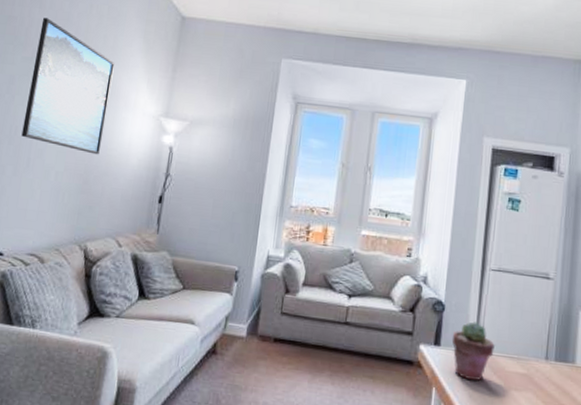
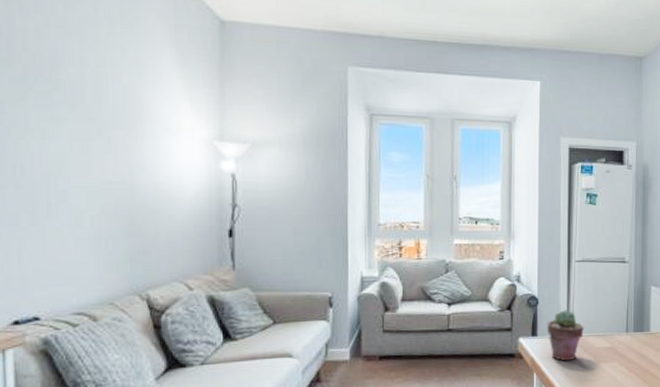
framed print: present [21,18,115,155] -> none [27,25,145,191]

